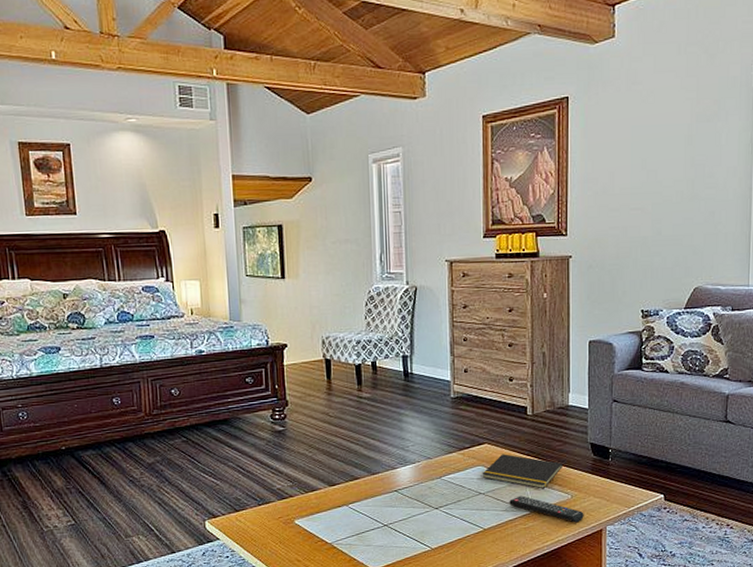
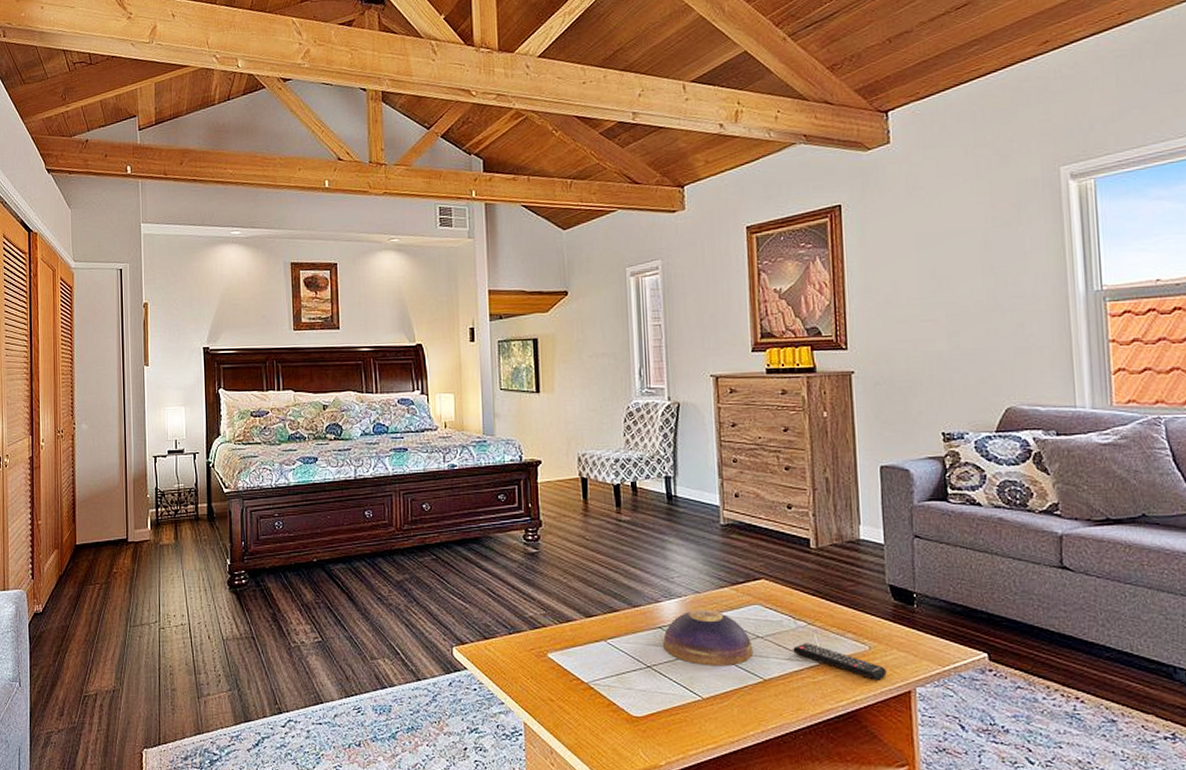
decorative bowl: none [398,473,476,521] -> present [663,610,754,667]
notepad: present [482,454,562,489] -> none [759,592,856,637]

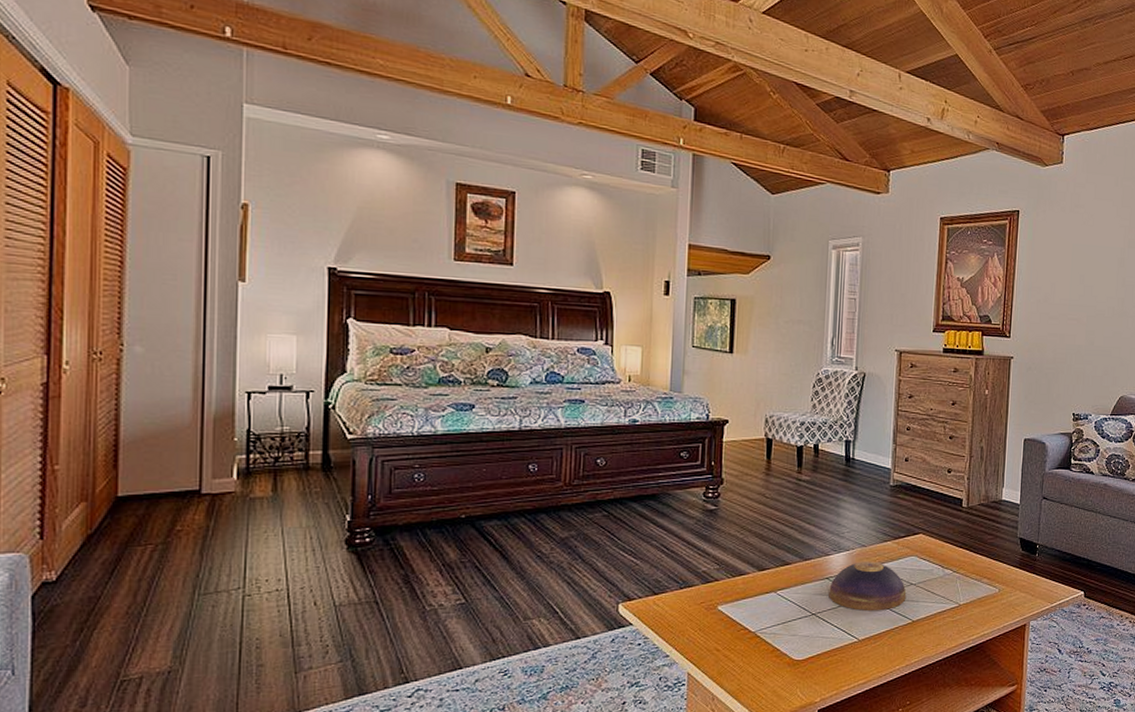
remote control: present [793,642,887,681] -> none [939,588,1010,617]

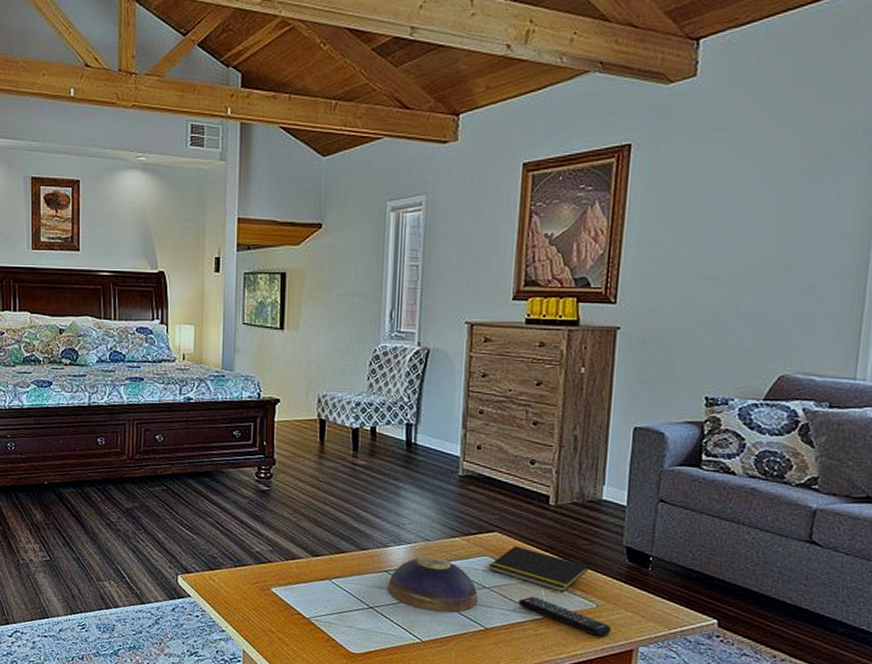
notepad: none [914,545,993,582] -> present [488,546,589,593]
remote control: none [939,588,1010,617] -> present [518,596,611,638]

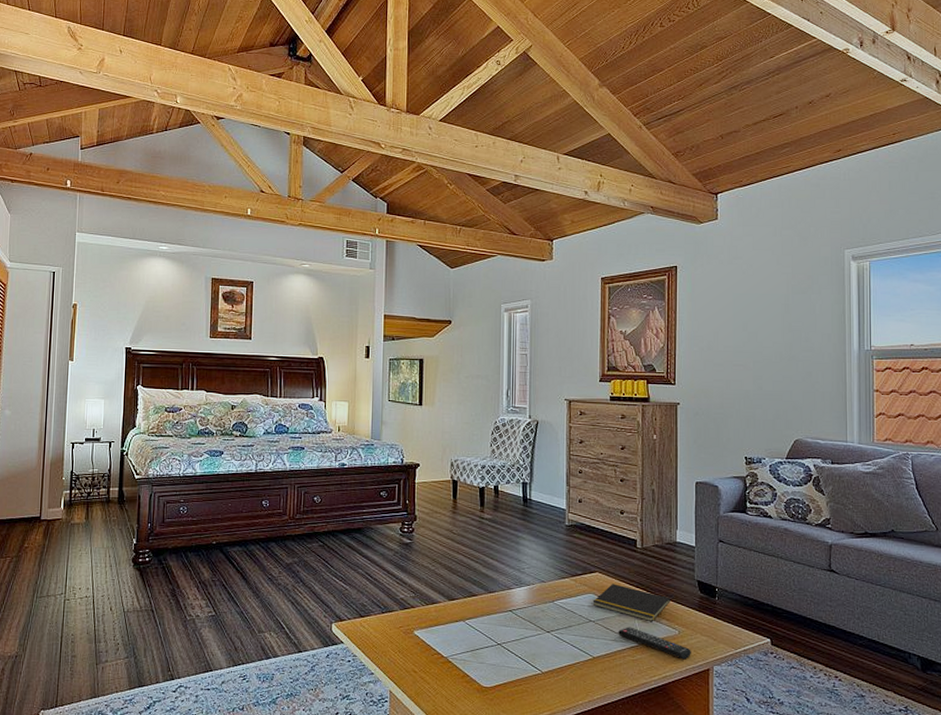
decorative bowl: present [388,557,478,613] -> none [512,596,586,645]

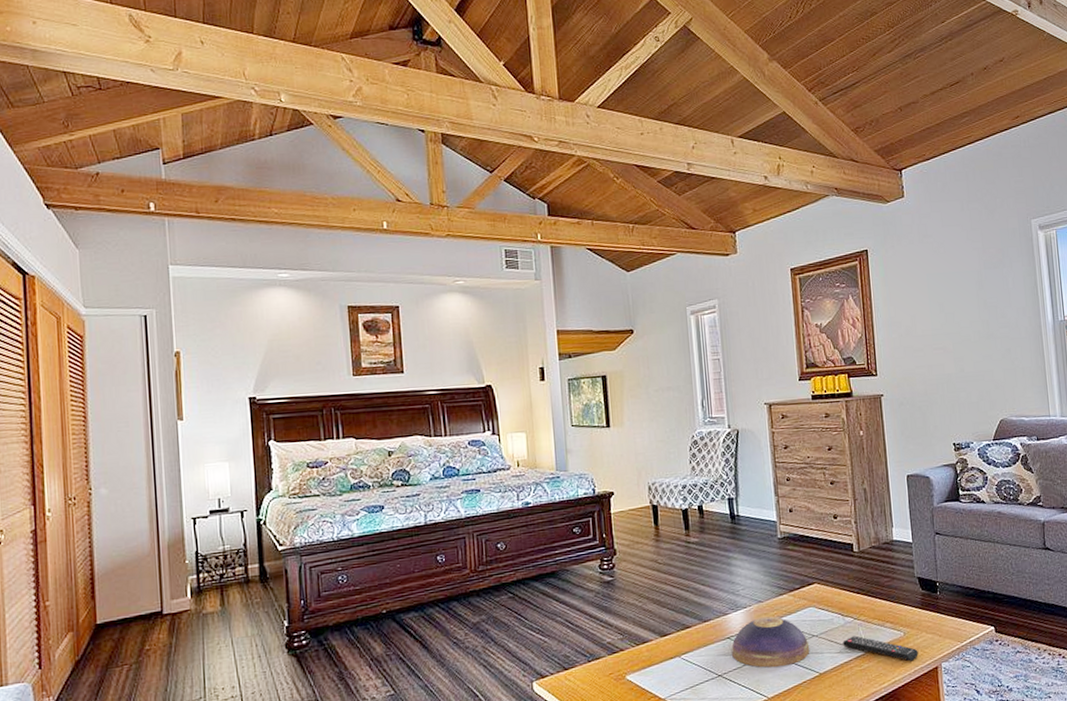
decorative bowl: none [512,596,586,645] -> present [732,616,810,668]
notepad: present [592,584,670,622] -> none [813,593,893,628]

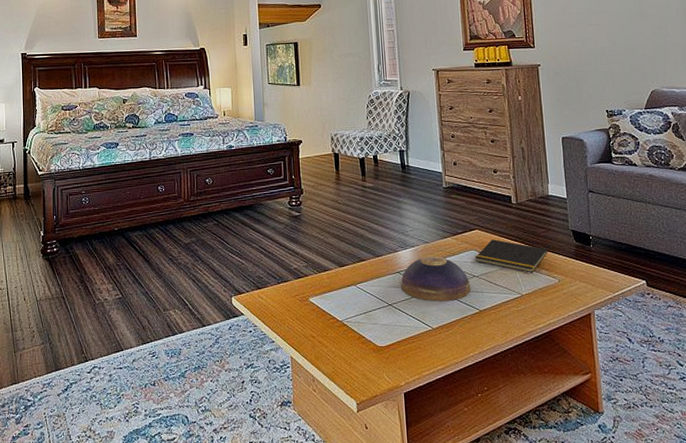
notepad: none [813,593,893,628] -> present [474,239,548,273]
remote control: present [843,635,918,662] -> none [501,279,572,307]

